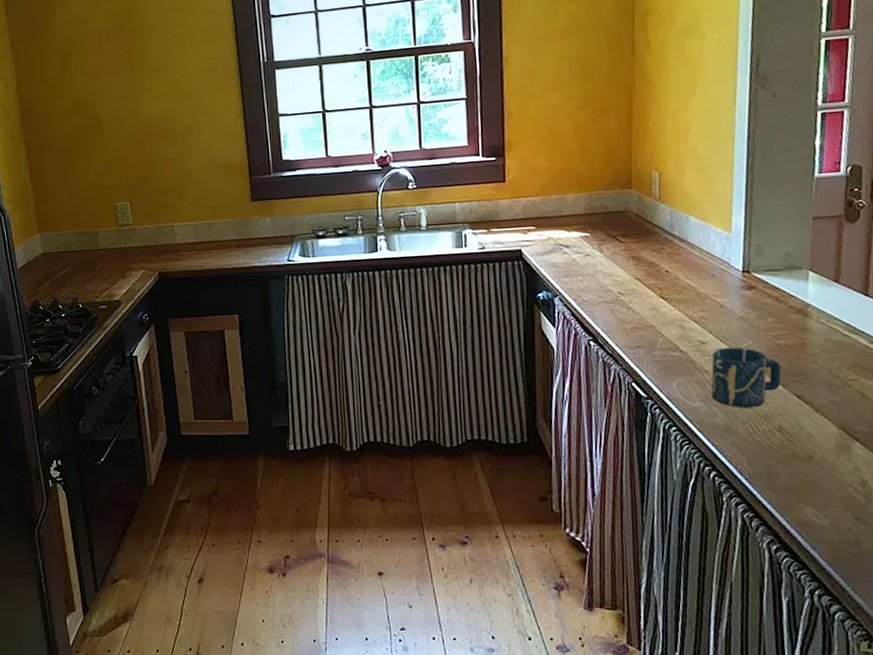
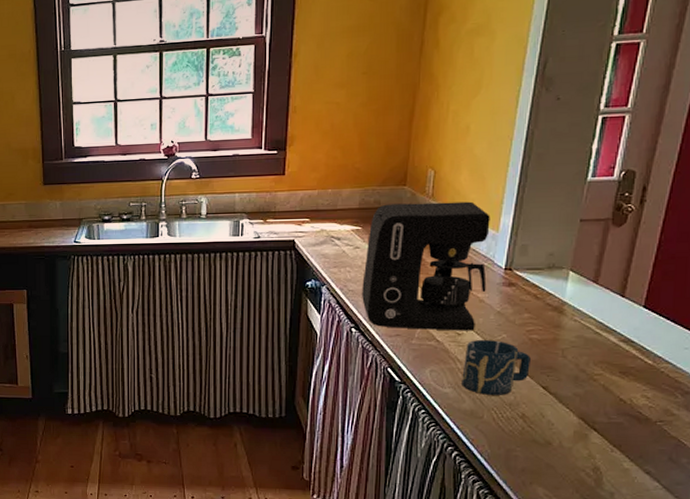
coffee maker: none [596,202,726,340] -> present [362,201,490,331]

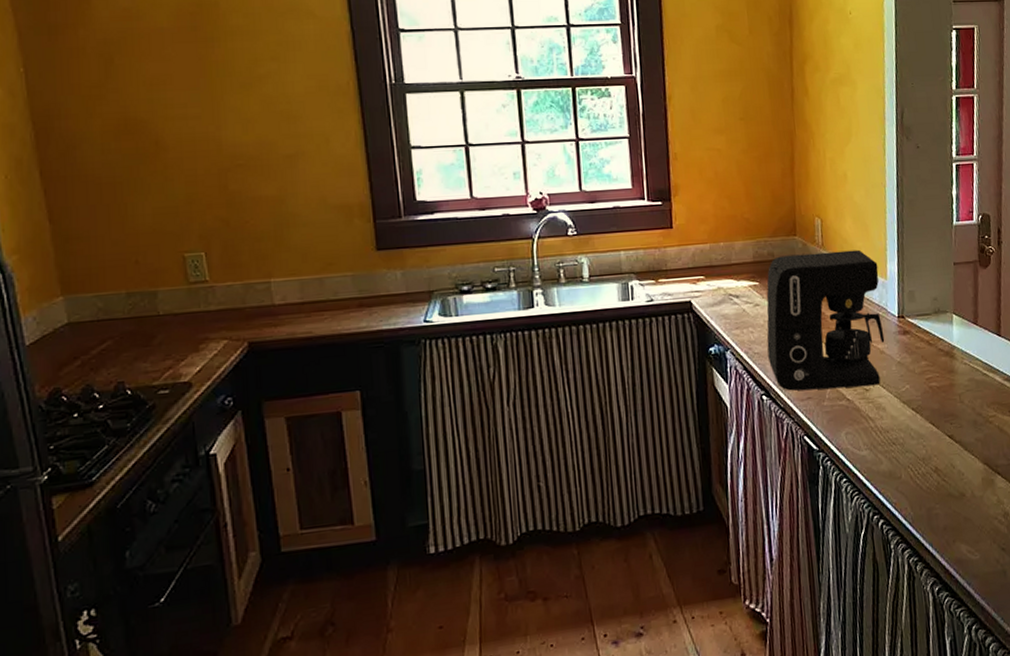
cup: present [462,340,531,395] -> none [875,392,935,453]

